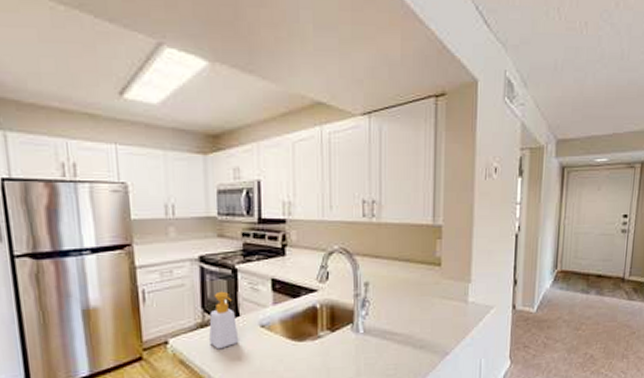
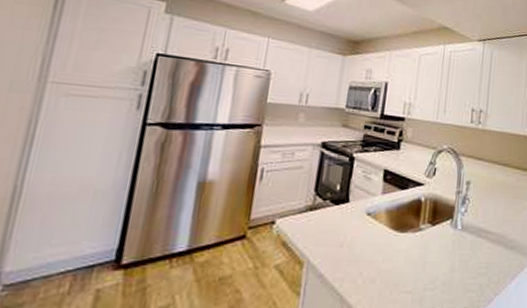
soap bottle: present [208,291,239,349] -> none [315,176,346,234]

